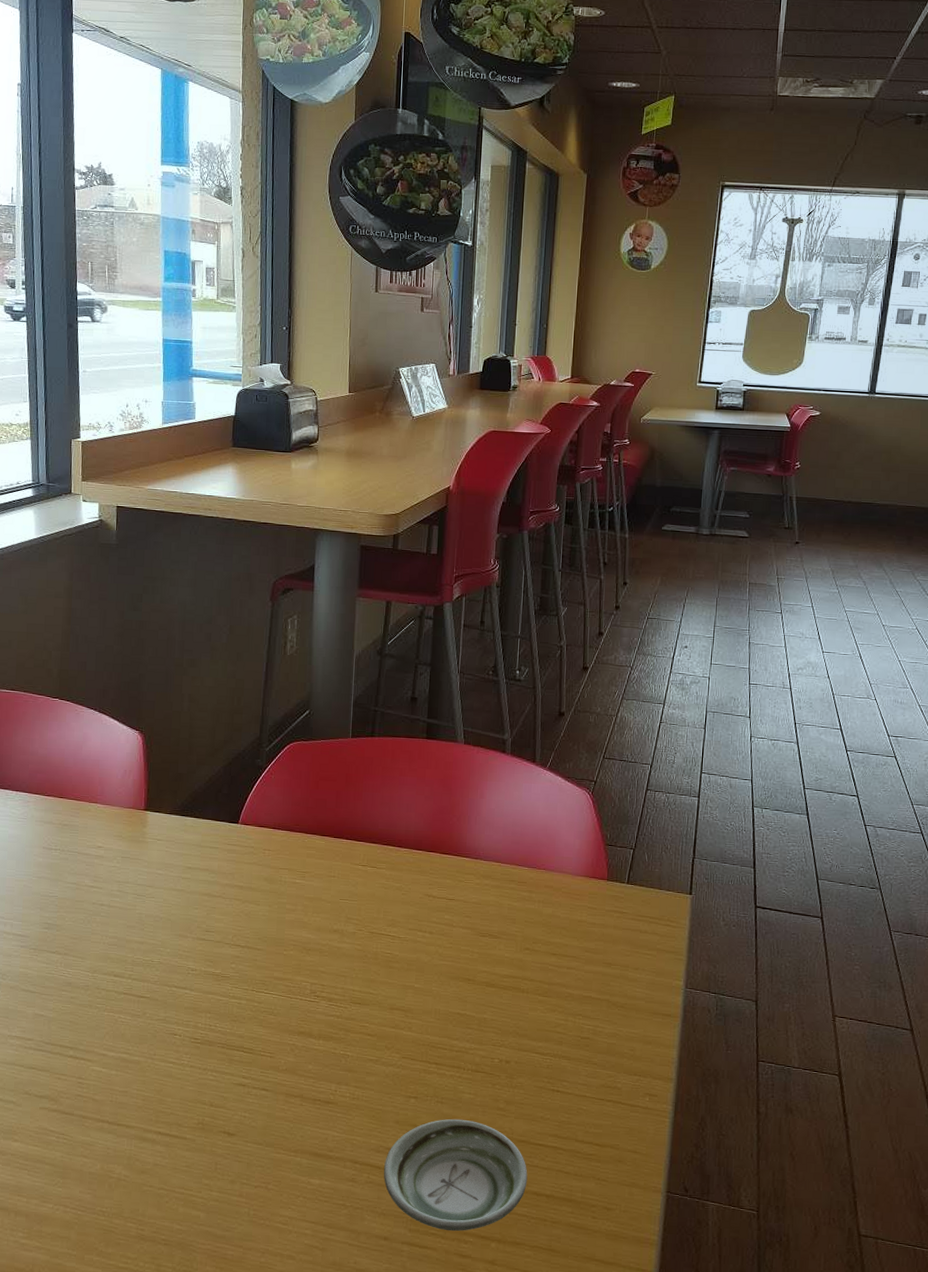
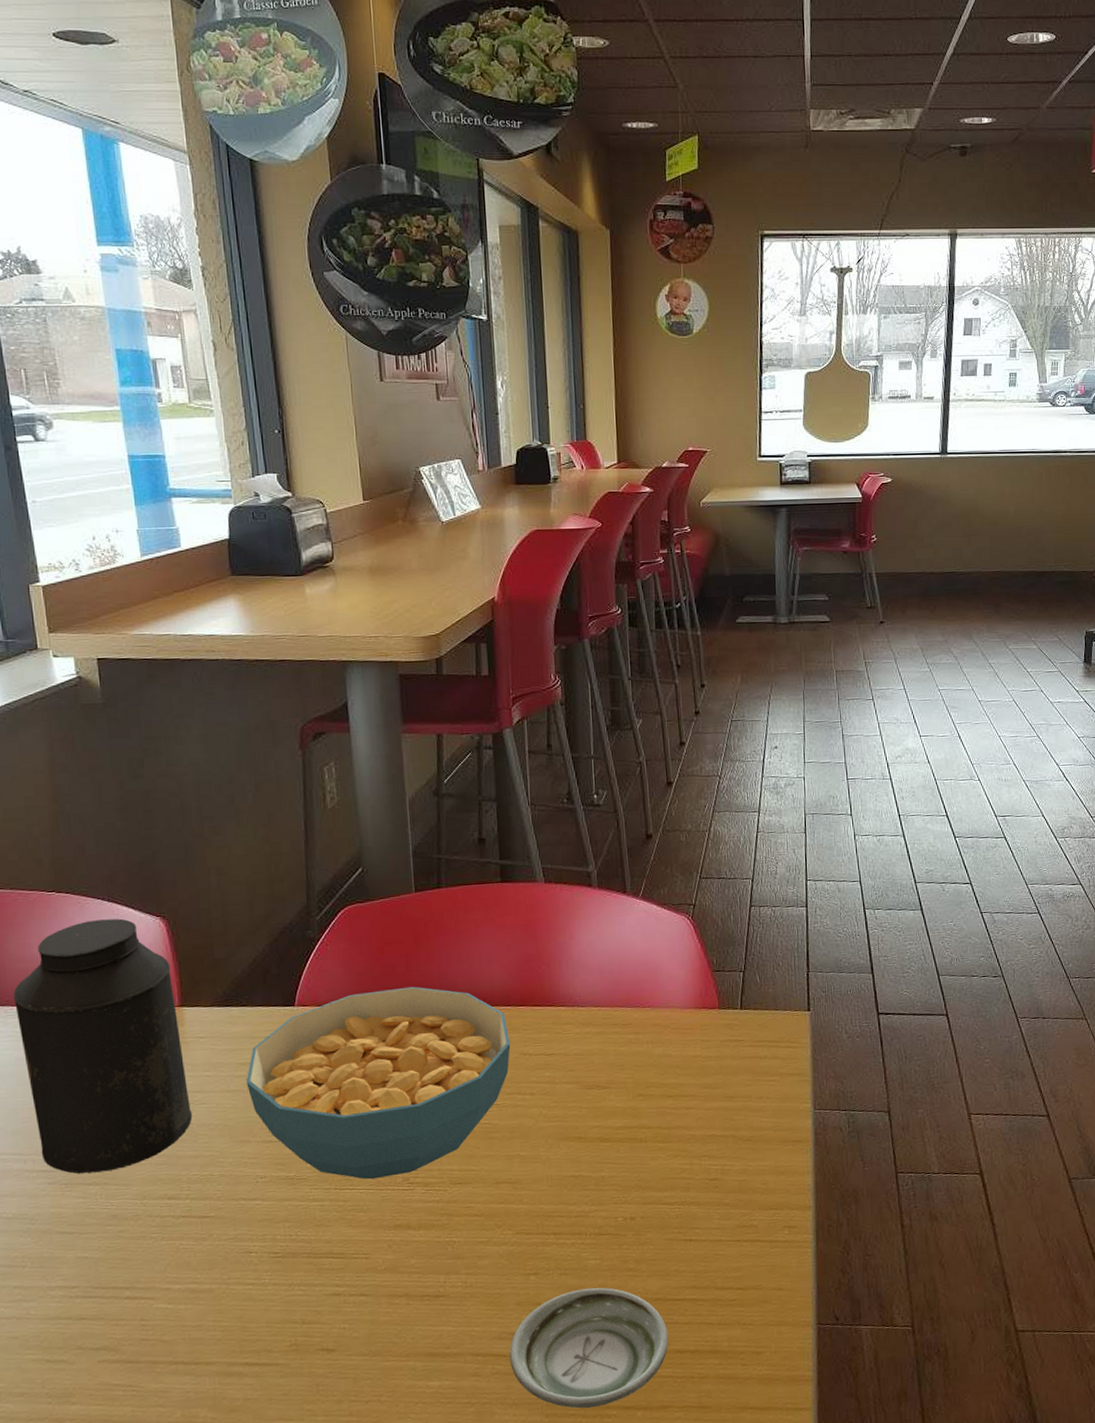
canister: none [14,726,143,944] -> present [13,918,193,1174]
cereal bowl: none [190,820,418,988] -> present [246,986,511,1180]

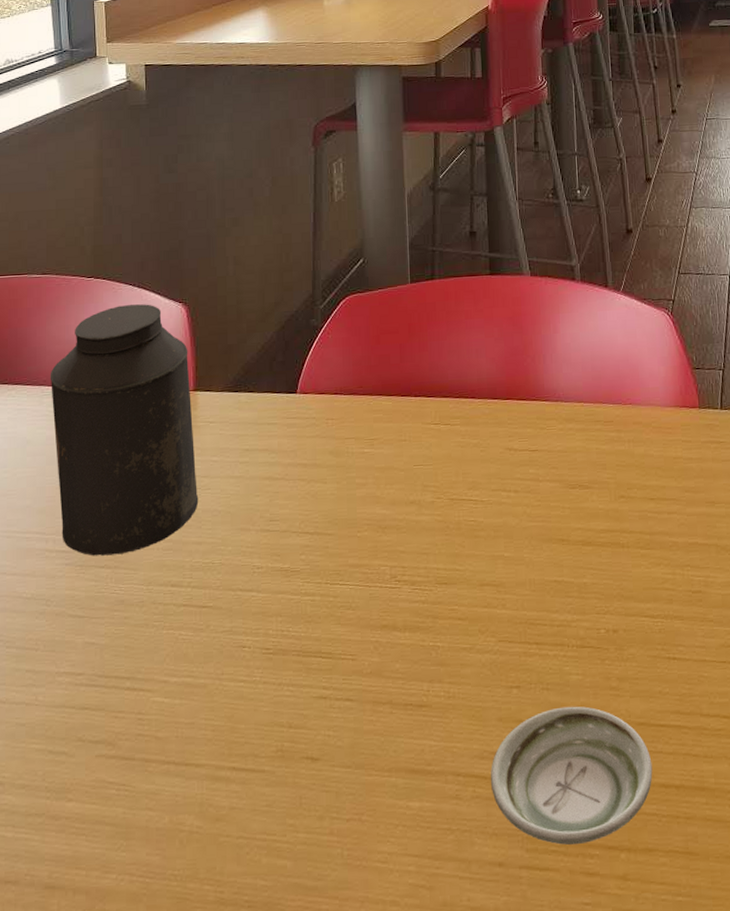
cereal bowl: present [246,986,511,1180] -> none [249,376,497,575]

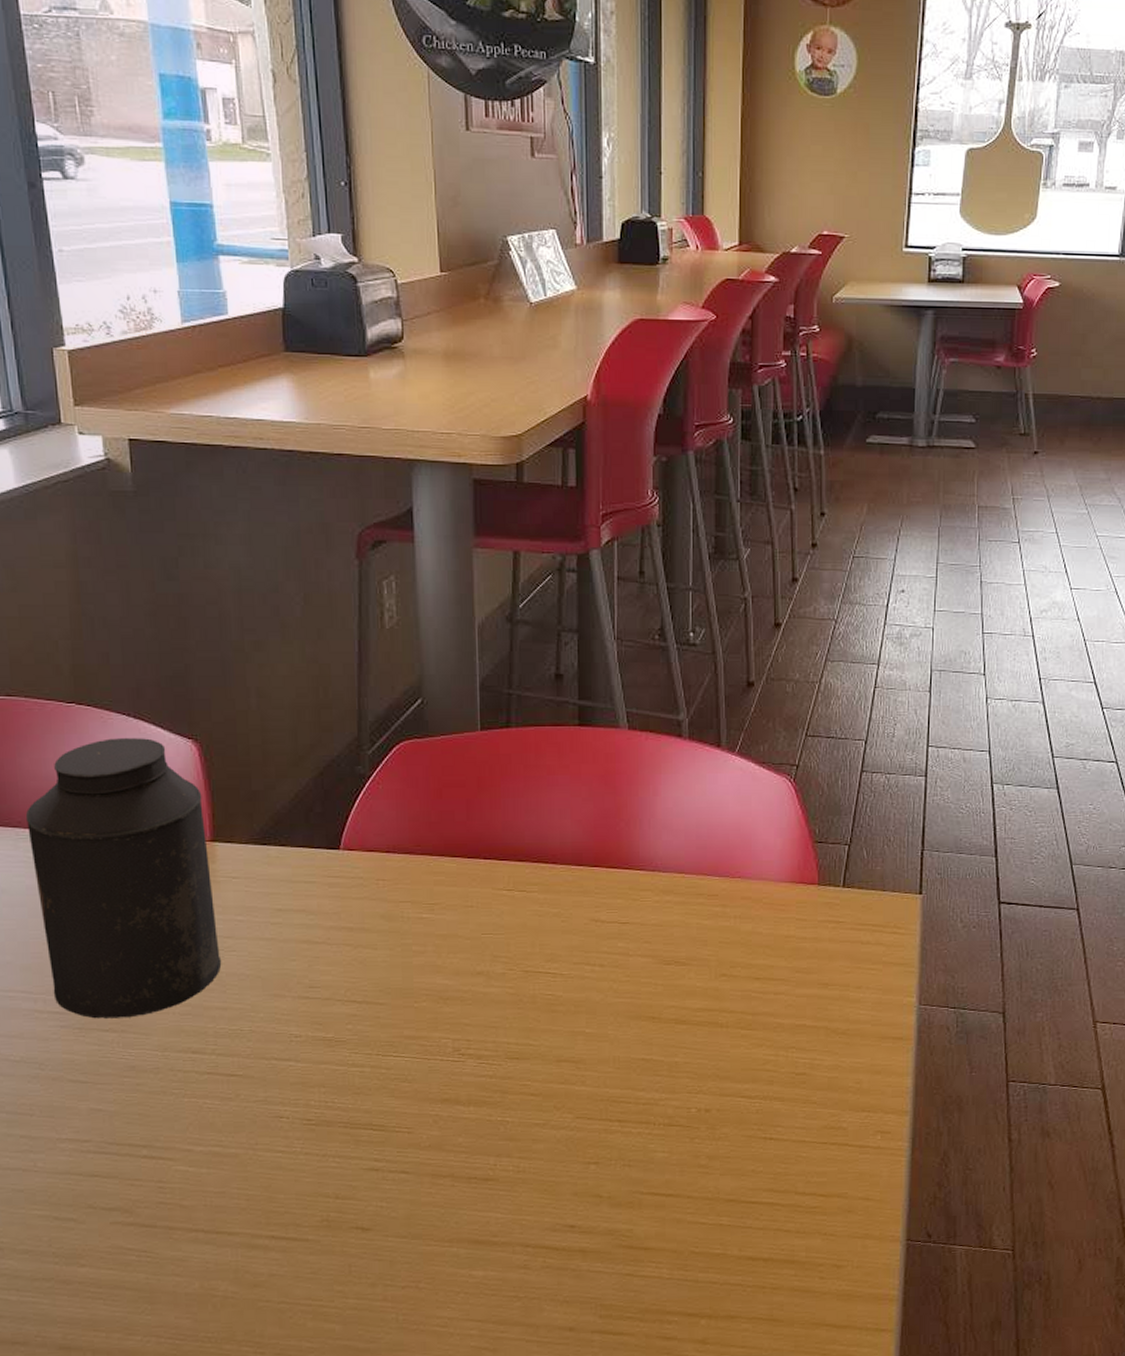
saucer: present [490,706,653,845] -> none [562,1182,740,1312]

